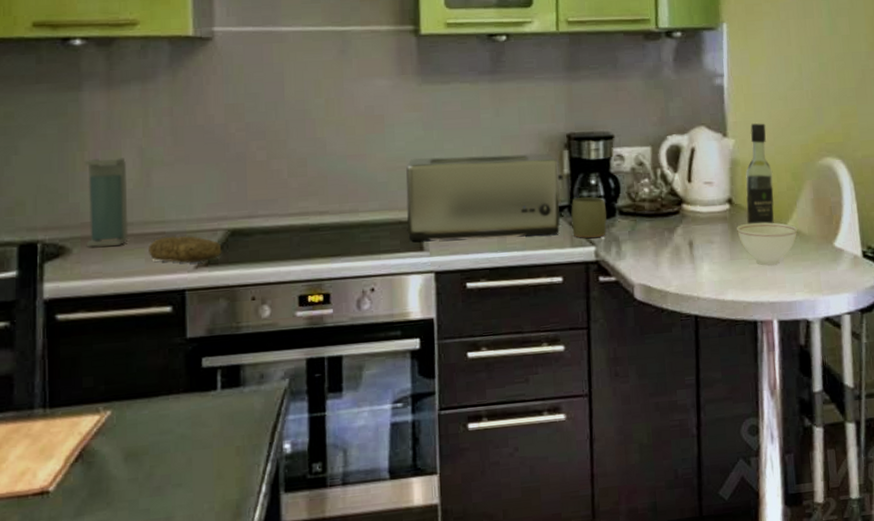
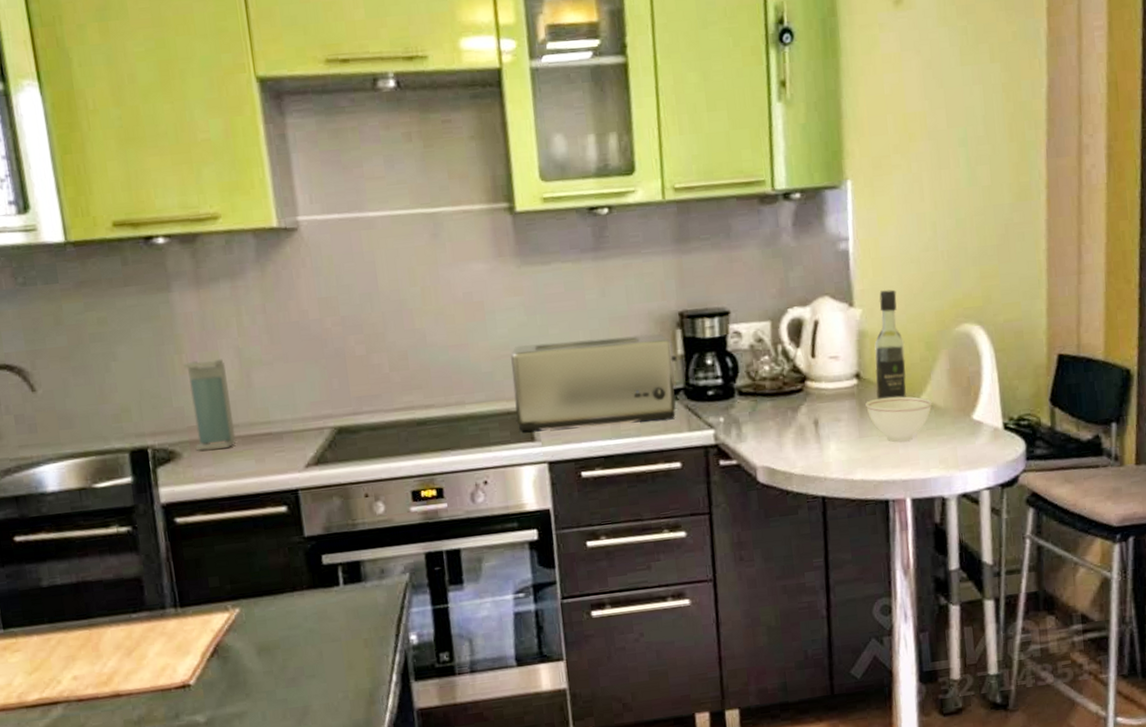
sponge: present [149,235,222,263] -> none [257,435,331,463]
mug: present [571,197,607,238] -> none [687,377,726,422]

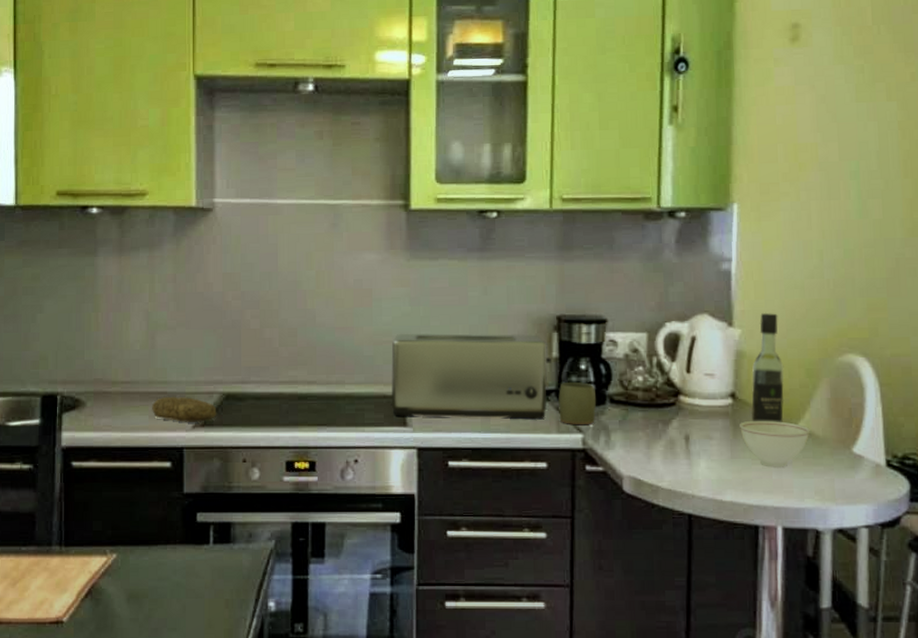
soap dispenser: present [183,359,236,451] -> none [98,319,135,403]
sponge: none [257,435,331,463] -> present [152,396,217,422]
mug: none [687,377,726,422] -> present [558,382,597,425]

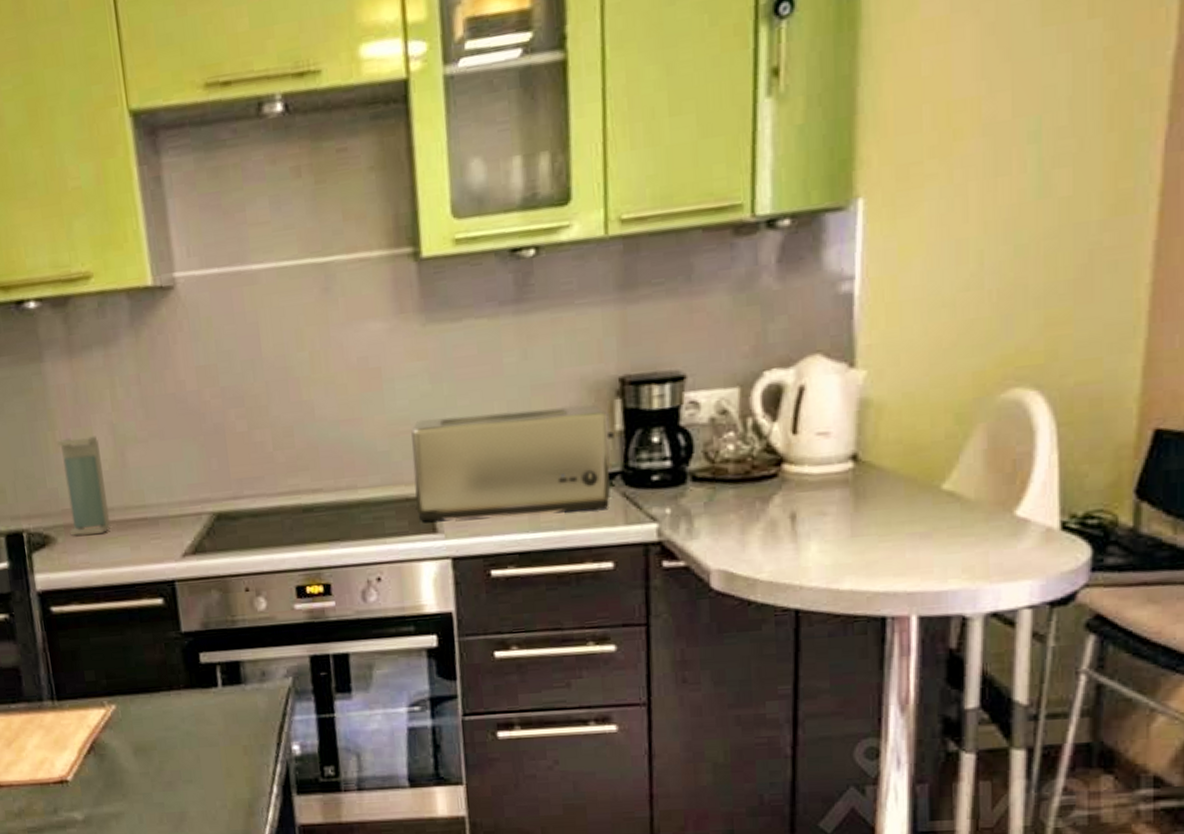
soap dispenser: none [98,319,135,403] -> present [57,436,111,537]
sponge: present [152,396,217,422] -> none [132,520,209,551]
mug: present [558,382,597,425] -> none [625,459,675,513]
bowl: present [738,420,810,468] -> none [861,484,958,544]
bottle: present [751,312,784,422] -> none [878,343,925,488]

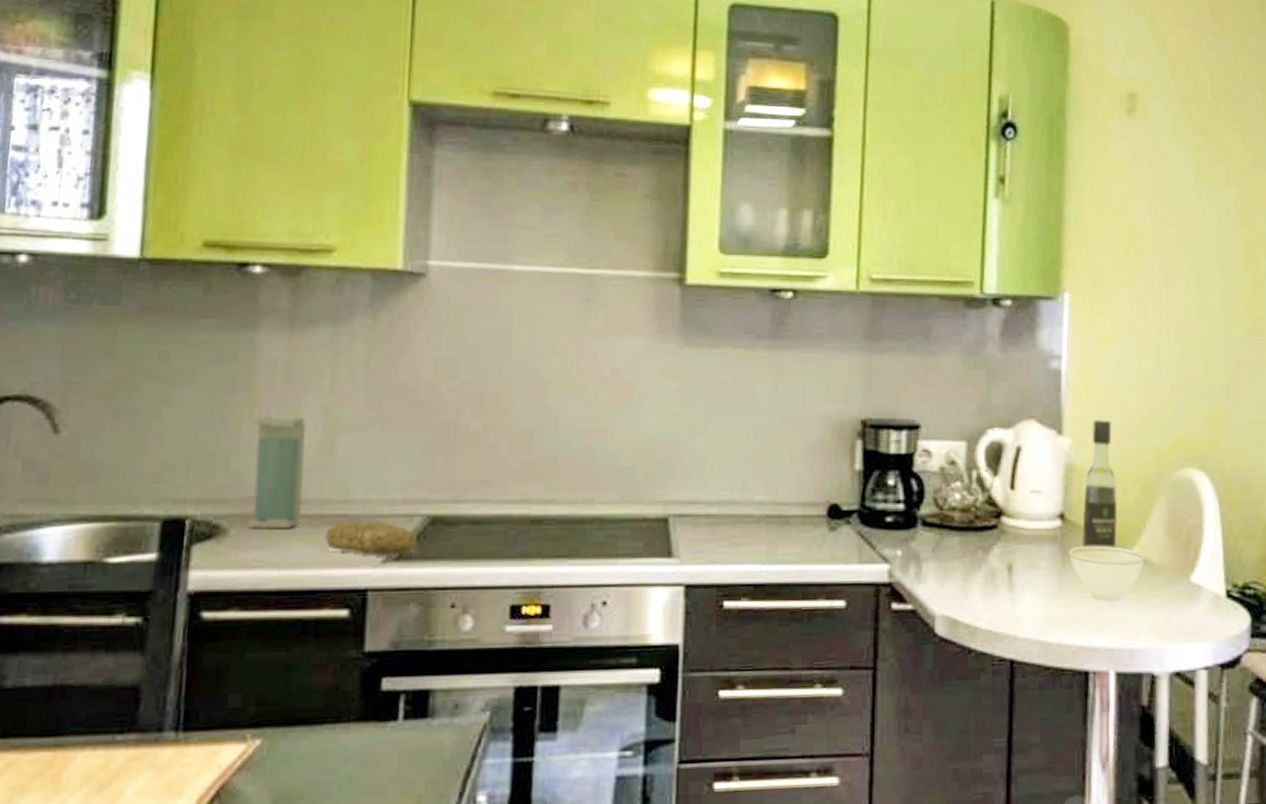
sponge: none [132,520,209,551] -> present [325,520,418,555]
toaster: present [411,404,614,523] -> none [653,439,854,546]
bowl: none [861,484,958,544] -> present [1067,545,1146,601]
bottle: none [878,343,925,488] -> present [1081,419,1118,548]

